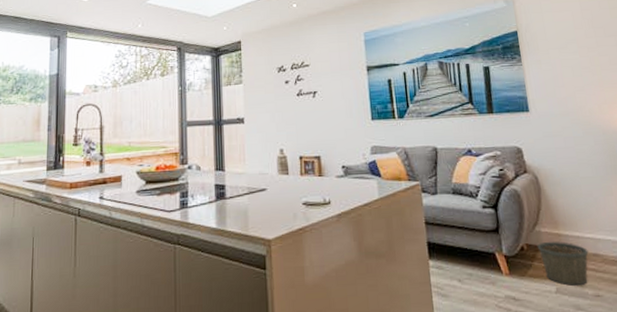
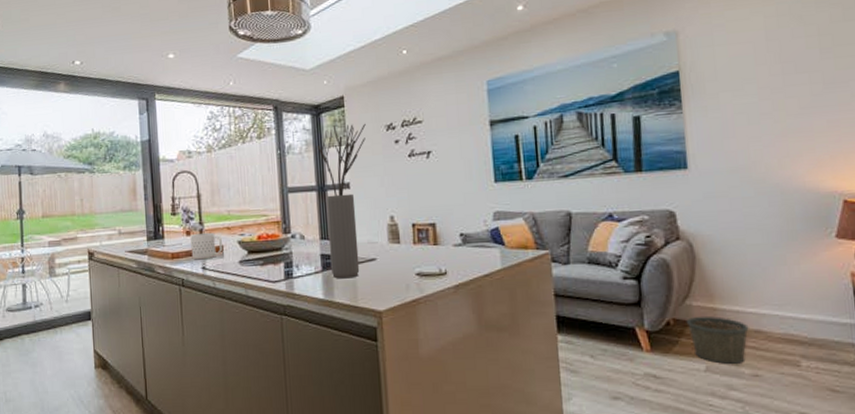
mug: none [90,163,121,190] -> present [190,233,222,260]
vase: none [215,65,260,209] -> present [317,123,366,279]

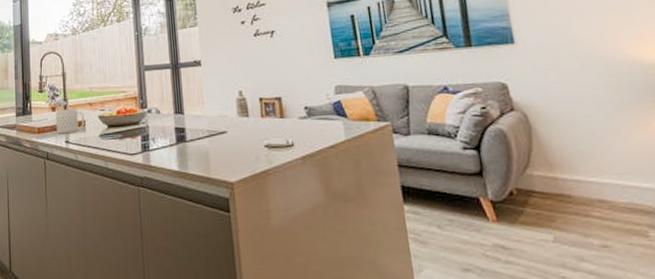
vase: present [317,123,366,279] -> none [170,6,214,151]
basket: present [686,316,749,364] -> none [529,186,593,234]

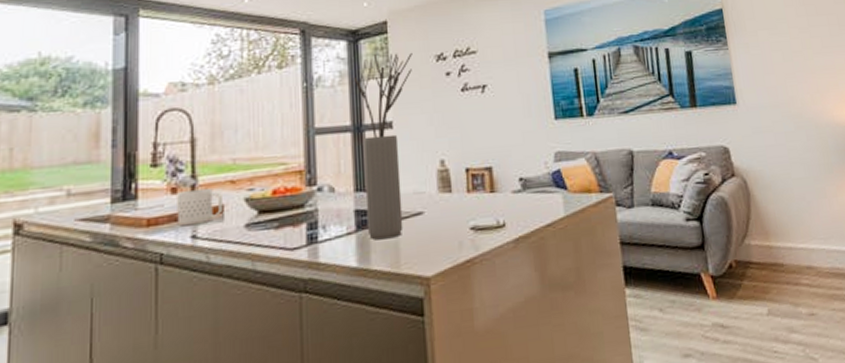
vase: none [170,6,214,151] -> present [353,52,413,240]

